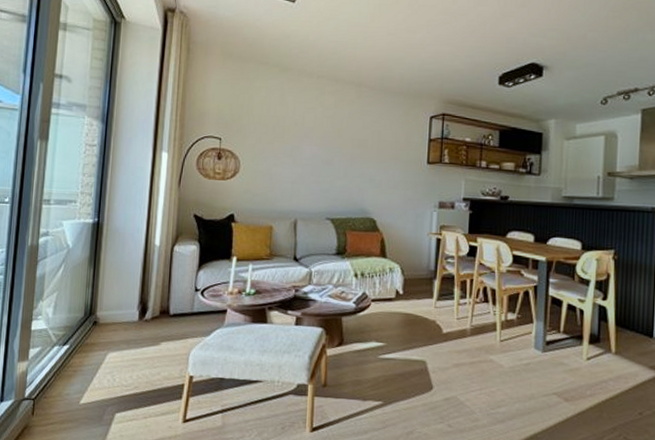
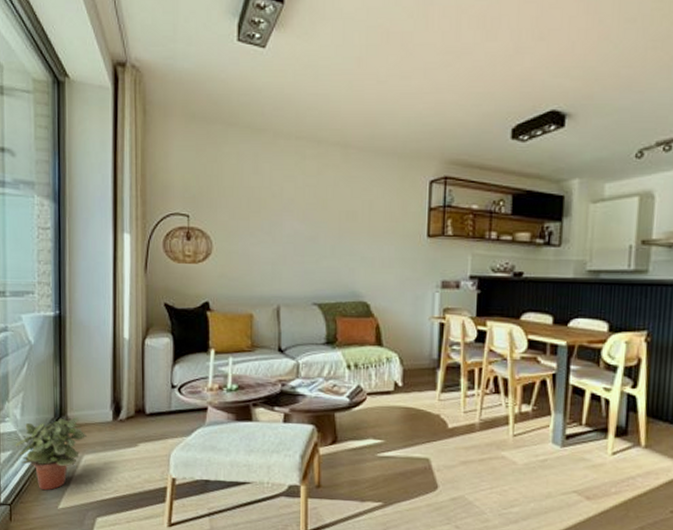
potted plant: none [44,316,114,386] -> present [15,417,88,491]

